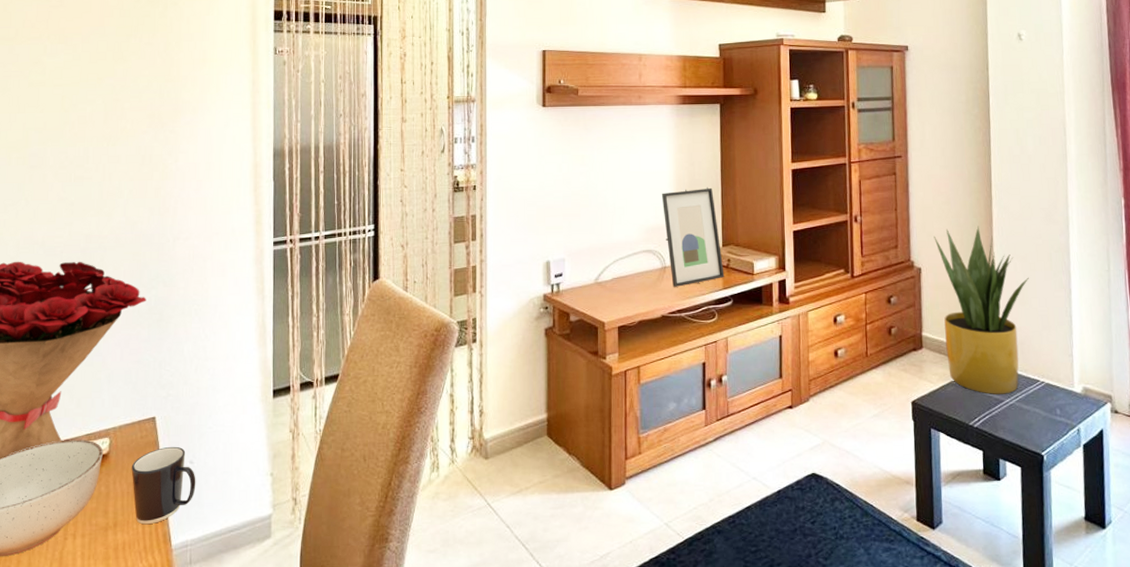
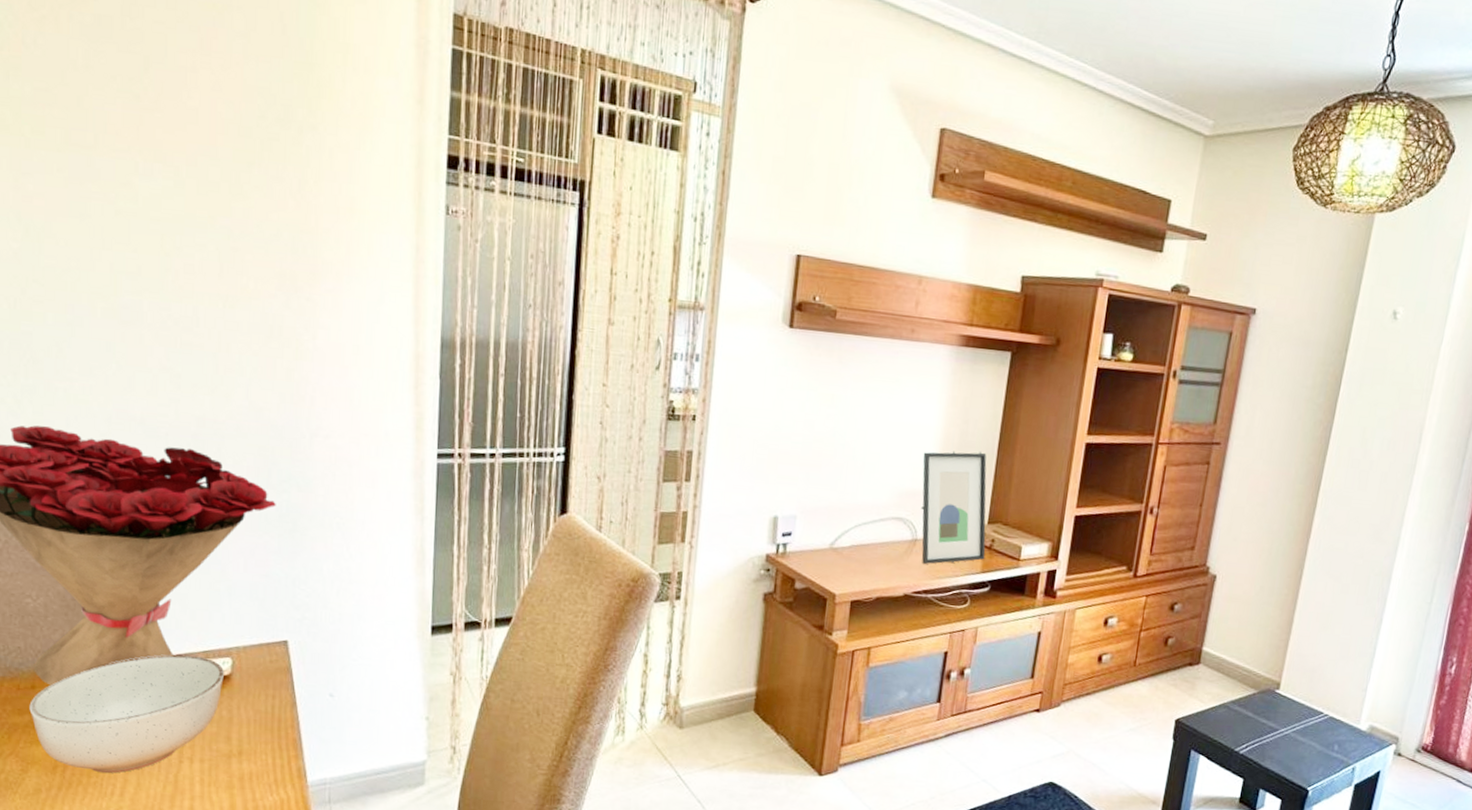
mug: present [131,446,196,525] -> none [258,675,337,757]
planter: present [934,226,1029,394] -> none [1224,534,1338,723]

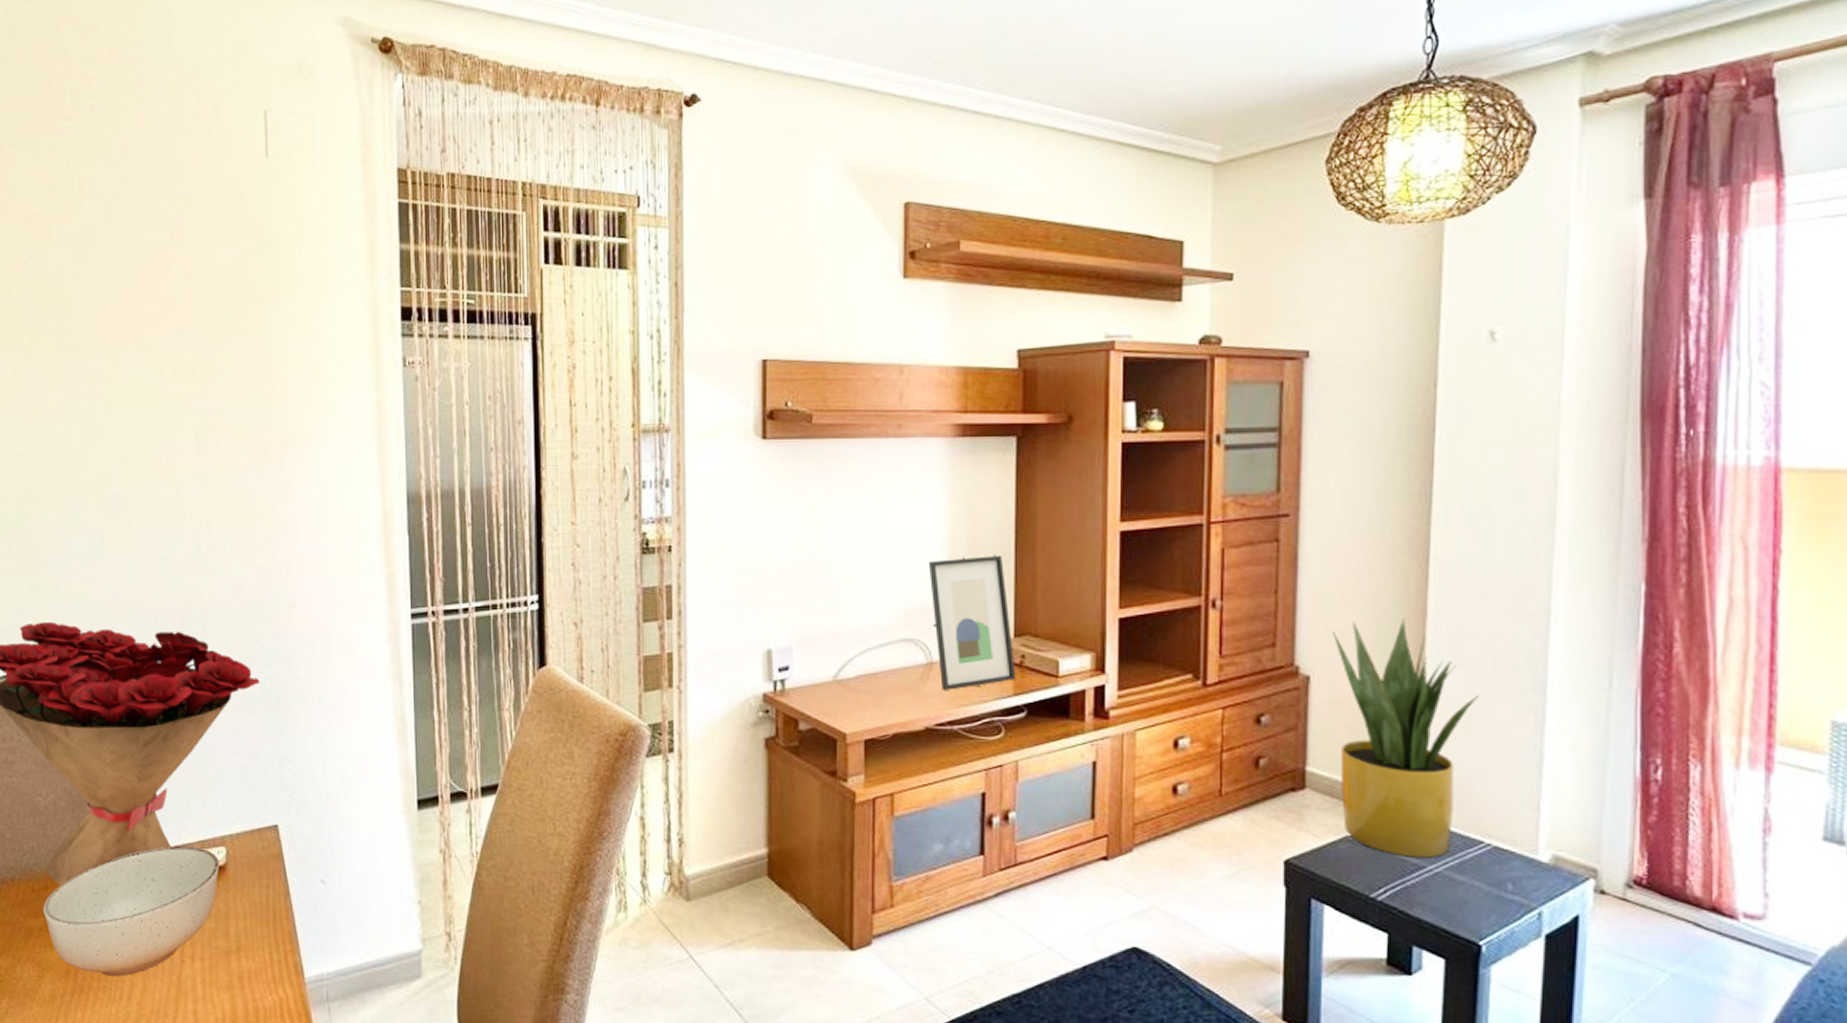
planter: none [1224,534,1338,723] -> present [1332,618,1479,858]

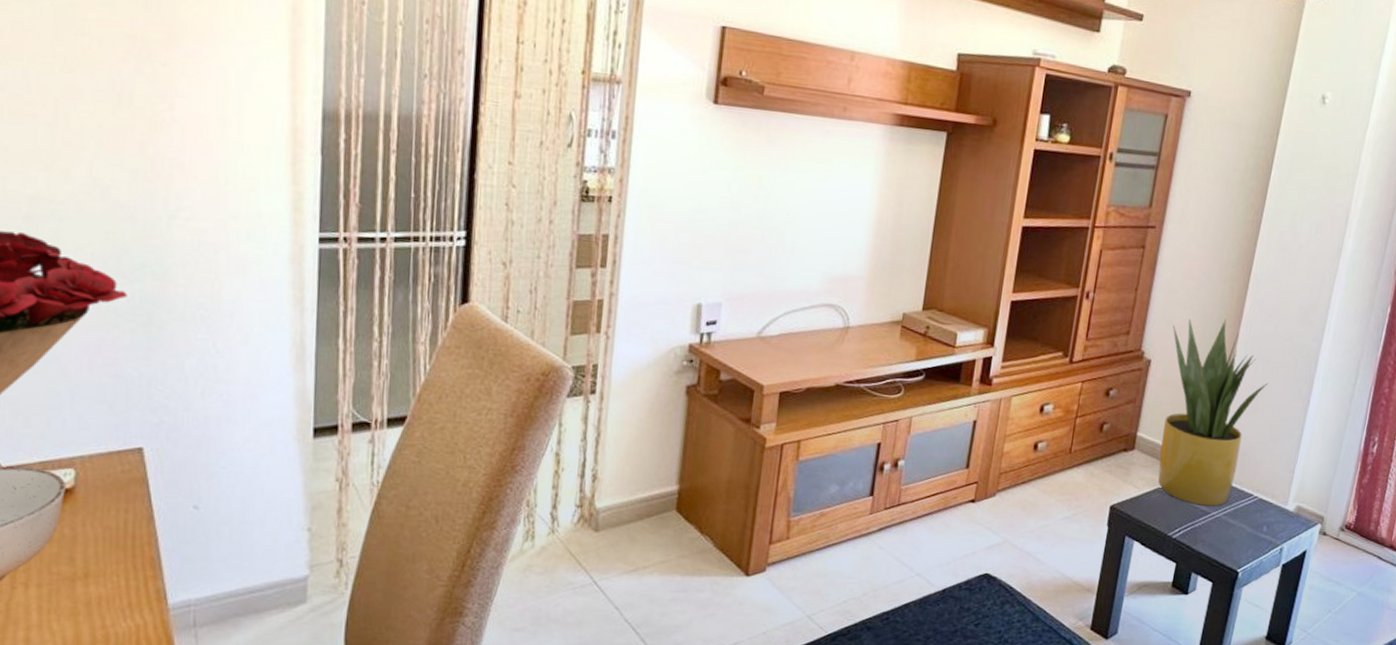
picture frame: present [928,553,1016,690] -> none [853,234,922,353]

